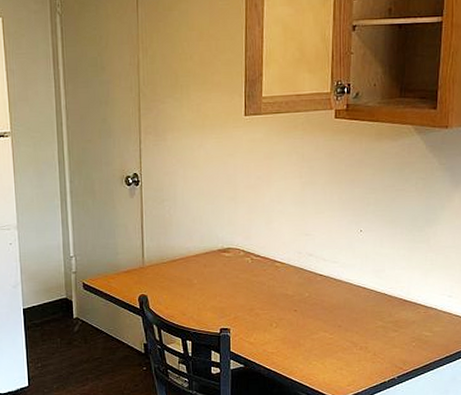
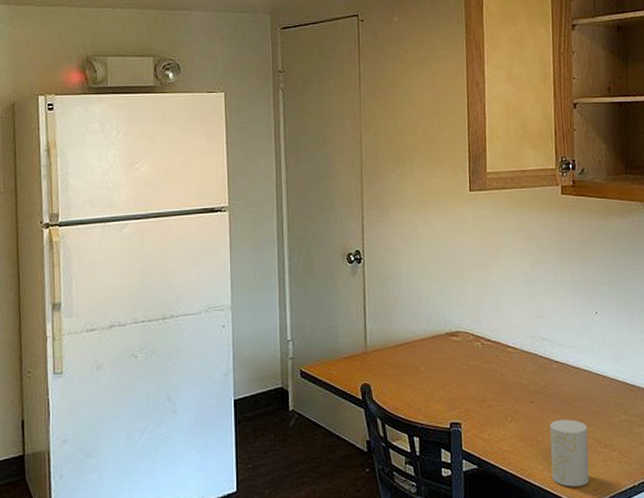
cup: none [310,325,346,383] -> present [550,419,590,487]

